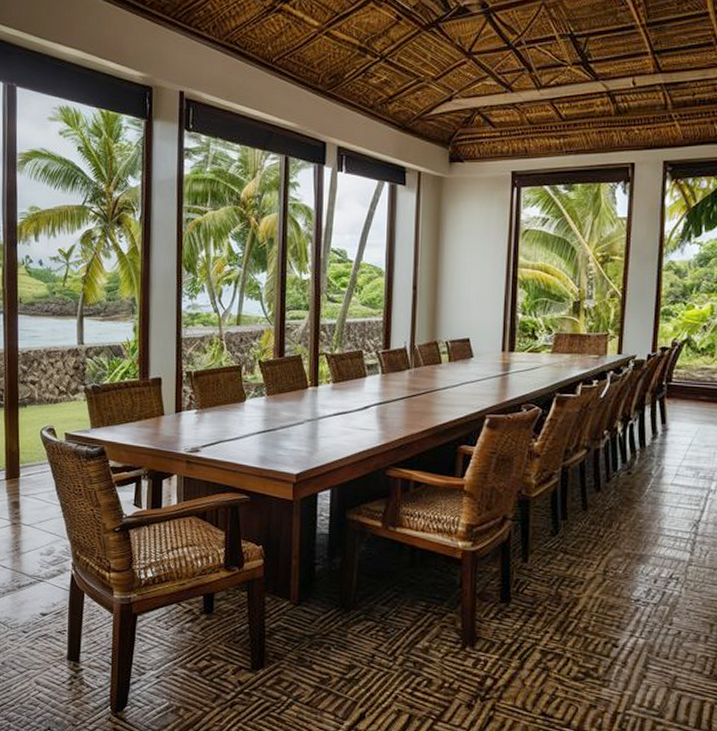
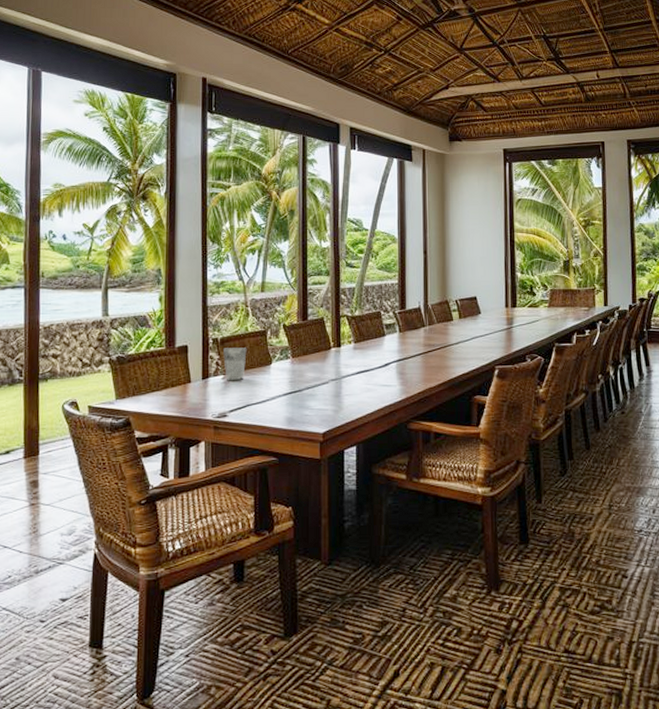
cup: none [197,382,221,416] -> present [223,348,247,381]

